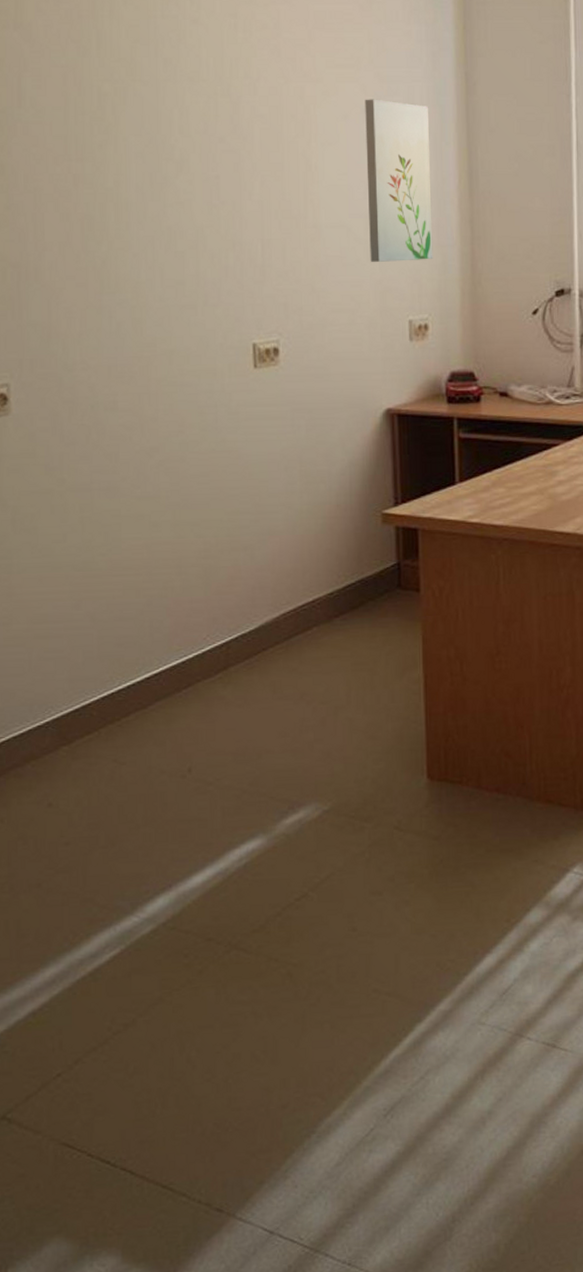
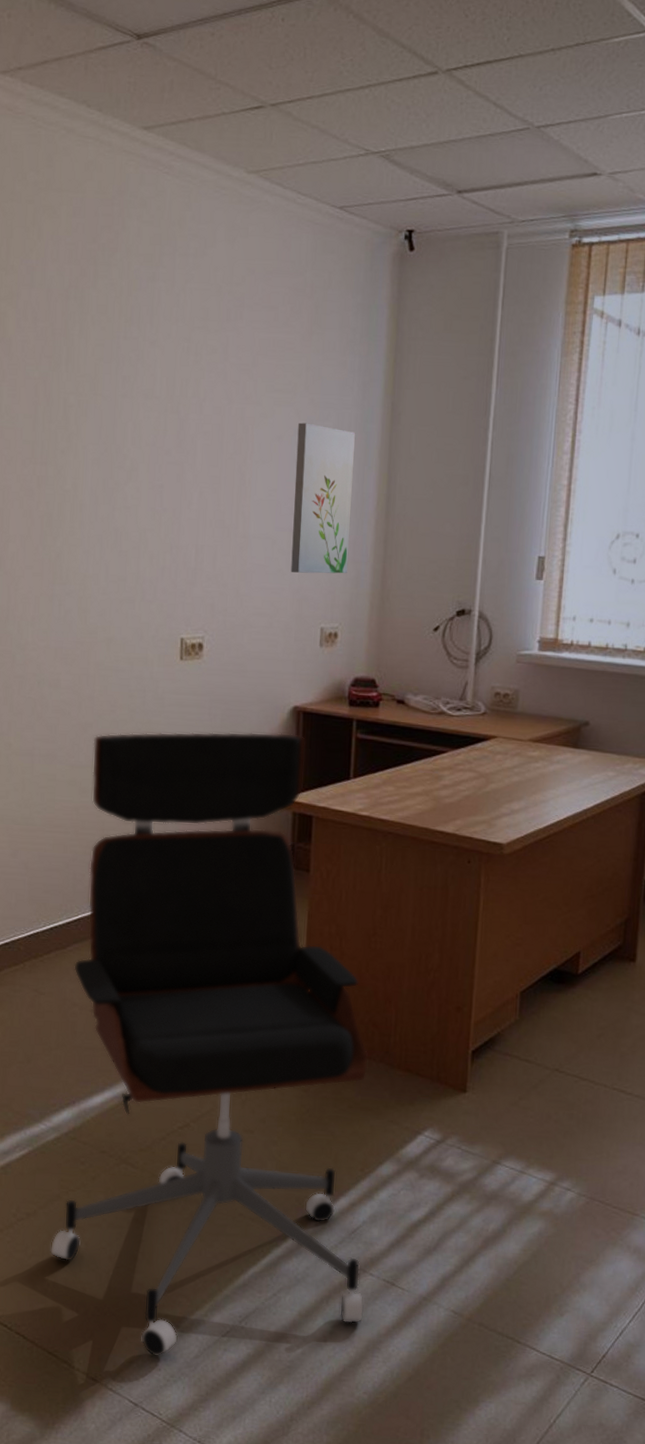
office chair: none [155,439,525,1172] -> present [50,732,369,1357]

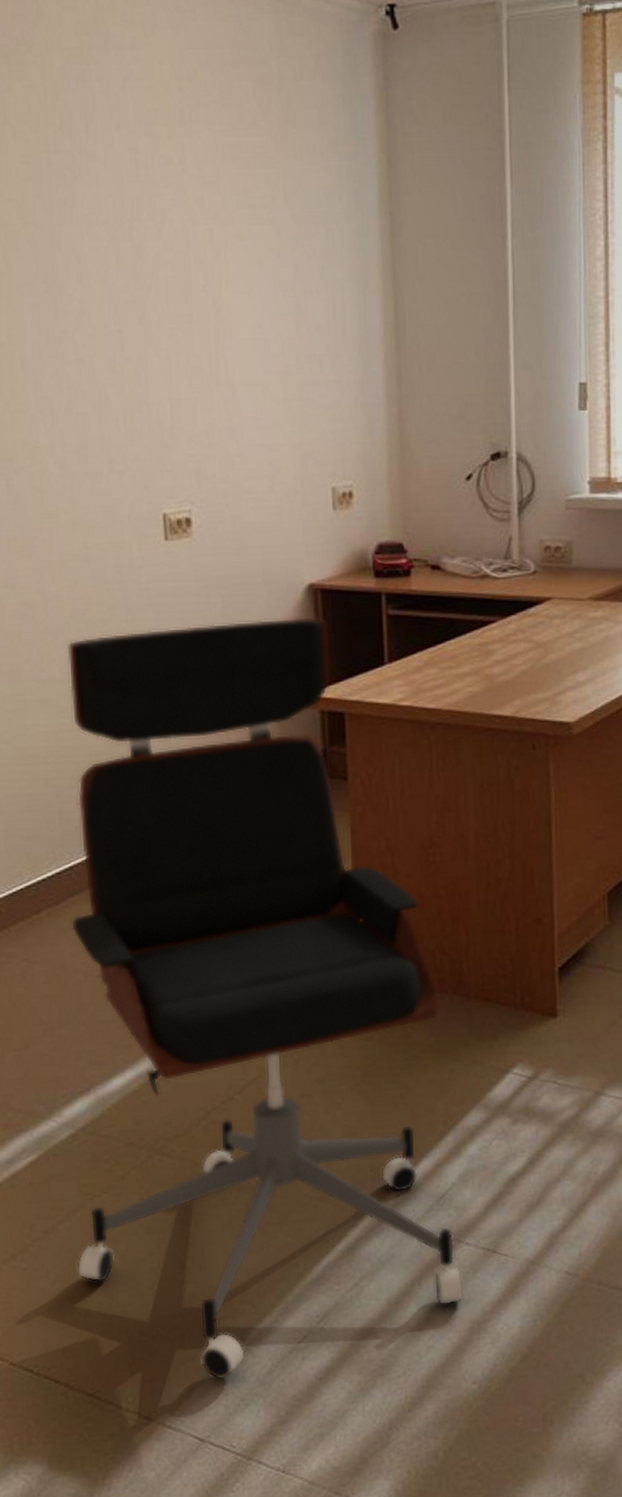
wall art: present [291,422,356,574] -> none [280,242,357,424]

